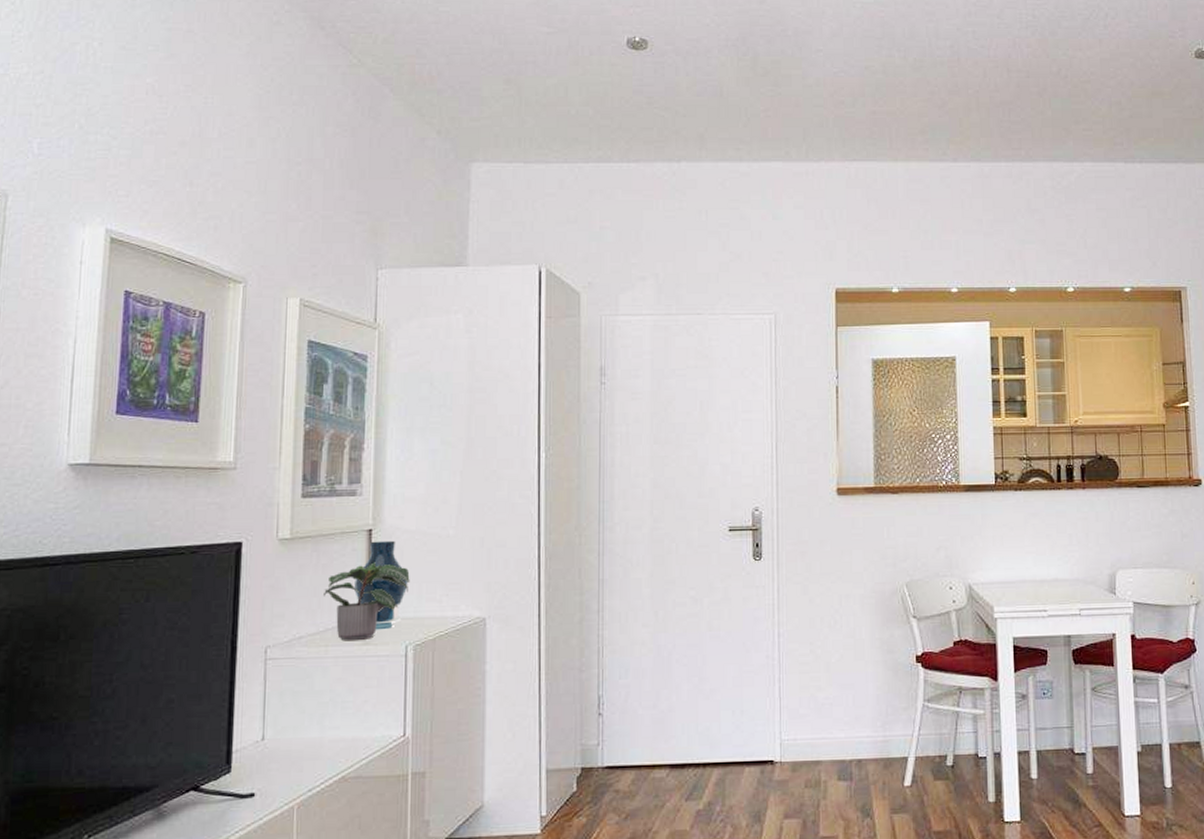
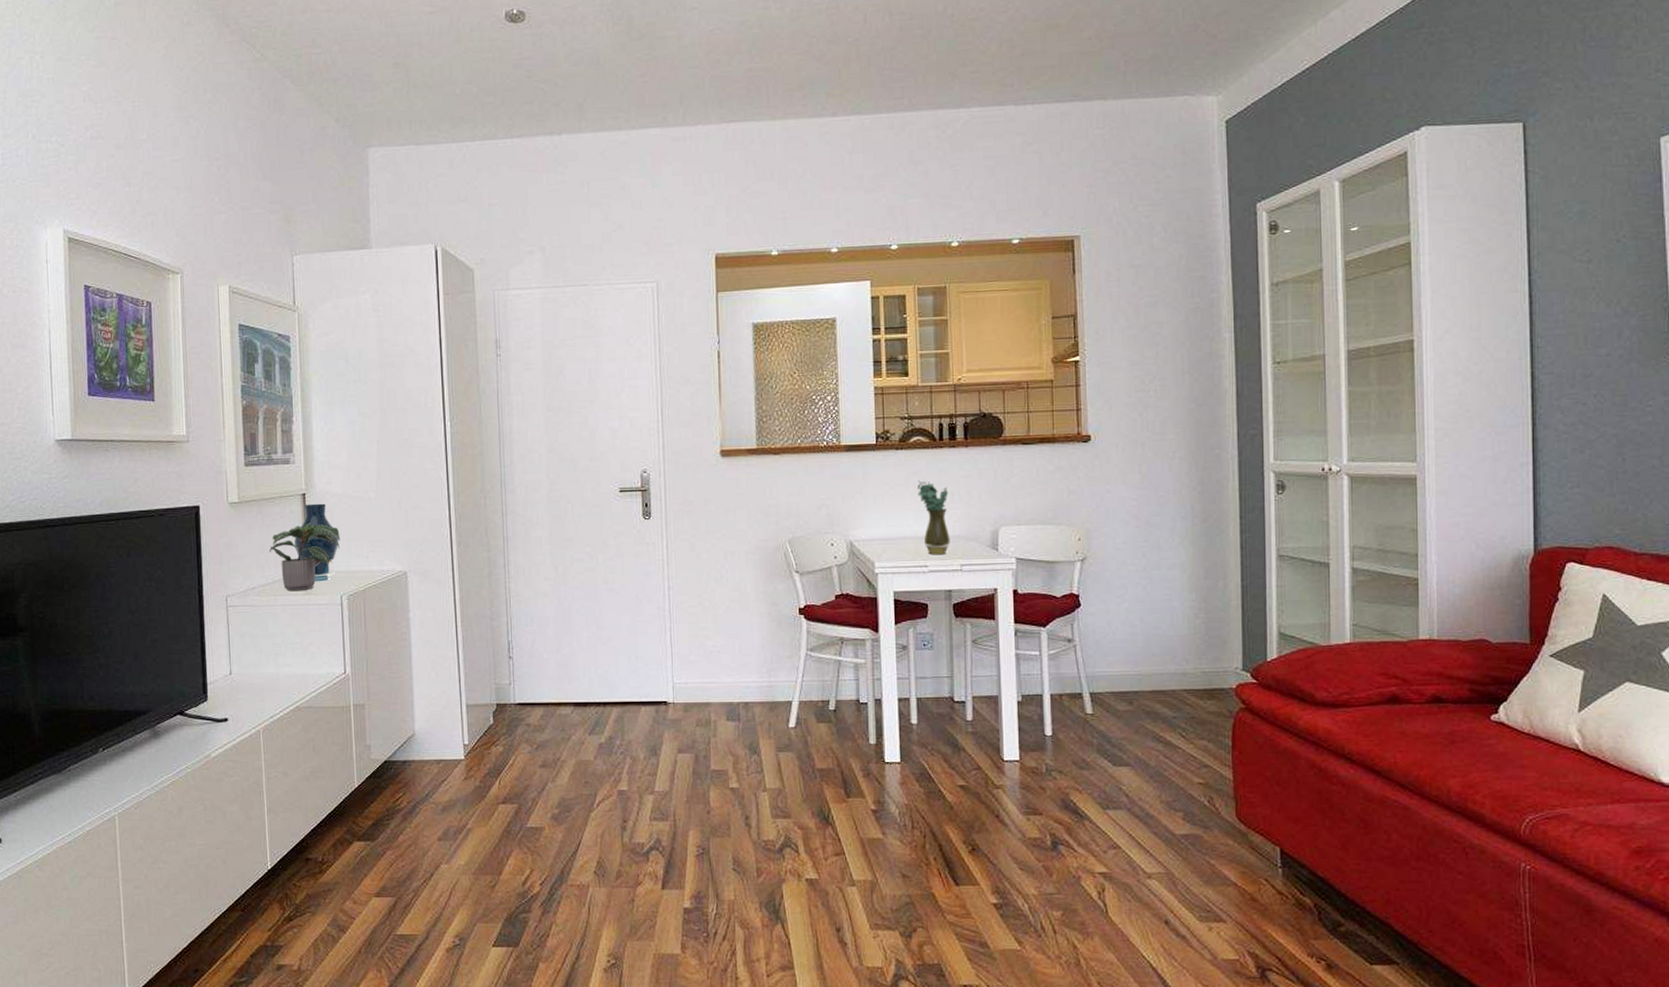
vase: none [1036,522,1069,599] -> present [917,480,950,555]

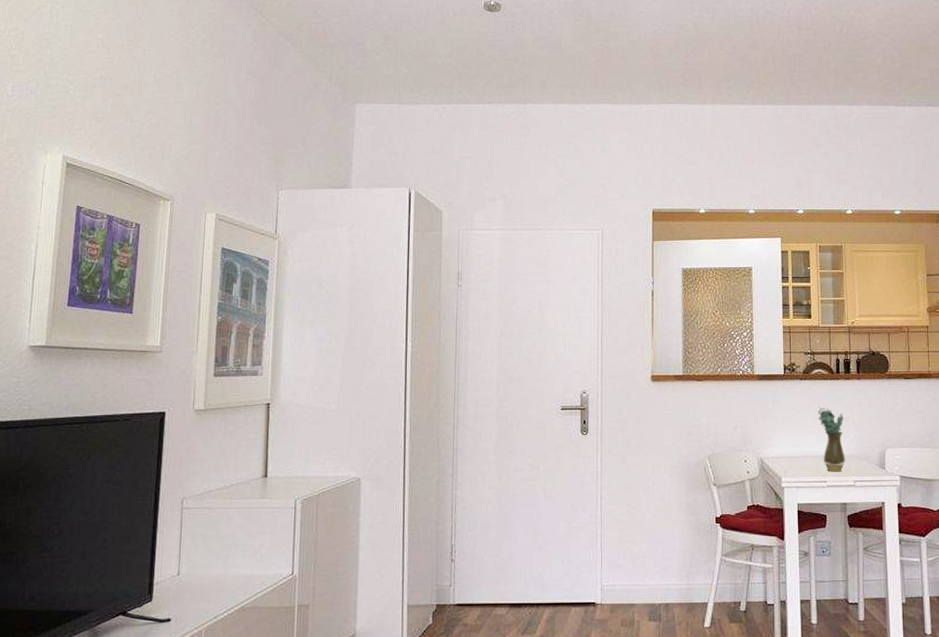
potted plant: present [270,522,340,592] -> none [230,430,300,495]
vase: present [294,503,339,582] -> none [255,413,298,487]

